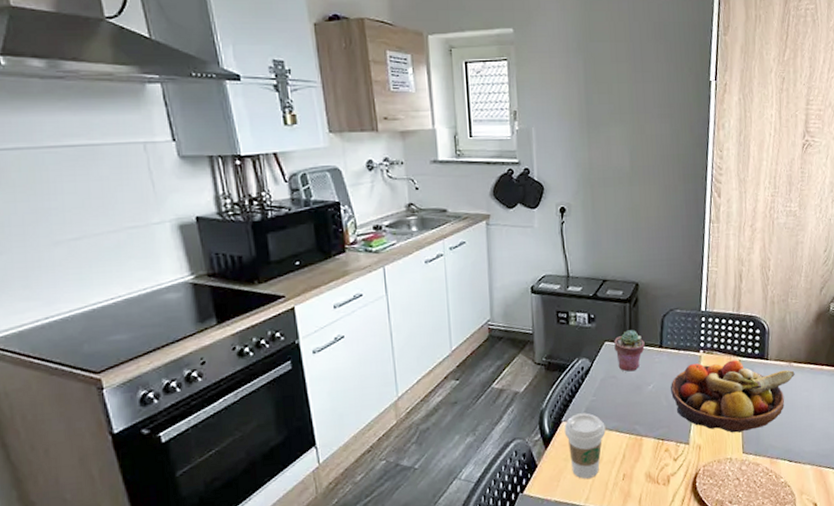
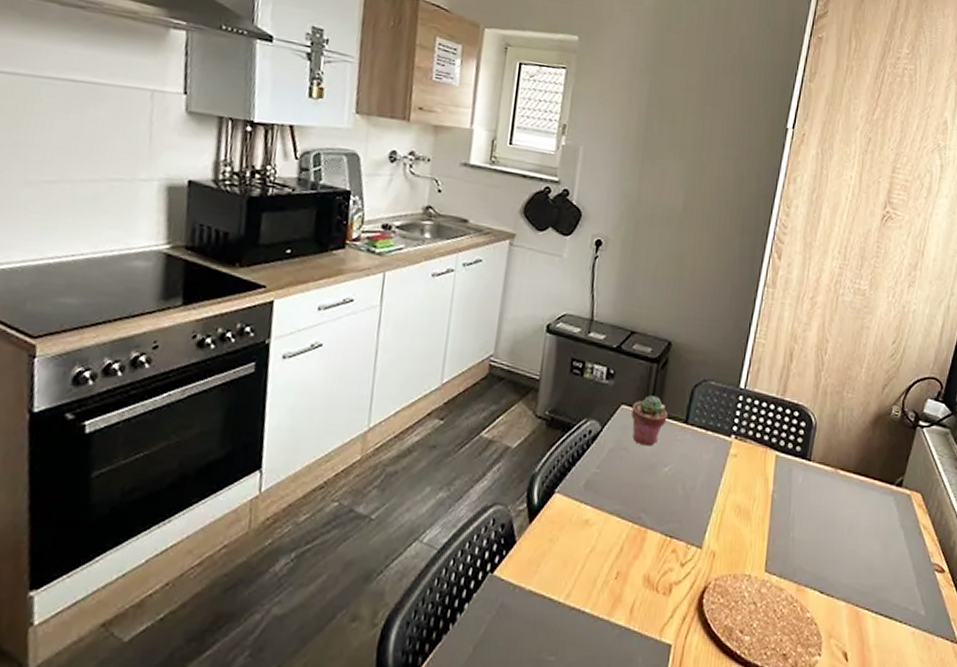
coffee cup: present [564,412,606,479] -> none [555,486,606,569]
fruit bowl: present [671,360,795,433] -> none [690,450,841,545]

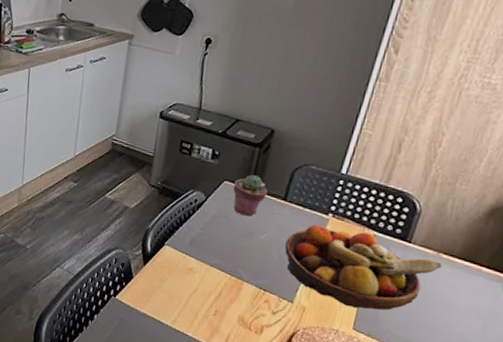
fruit bowl: none [690,450,841,545] -> present [285,225,442,311]

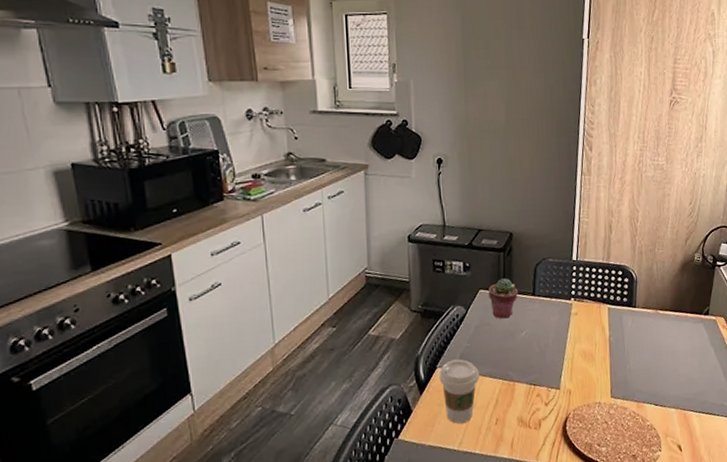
coffee cup: none [165,241,208,304] -> present [439,359,480,424]
fruit bowl: present [285,225,442,311] -> none [543,307,661,378]

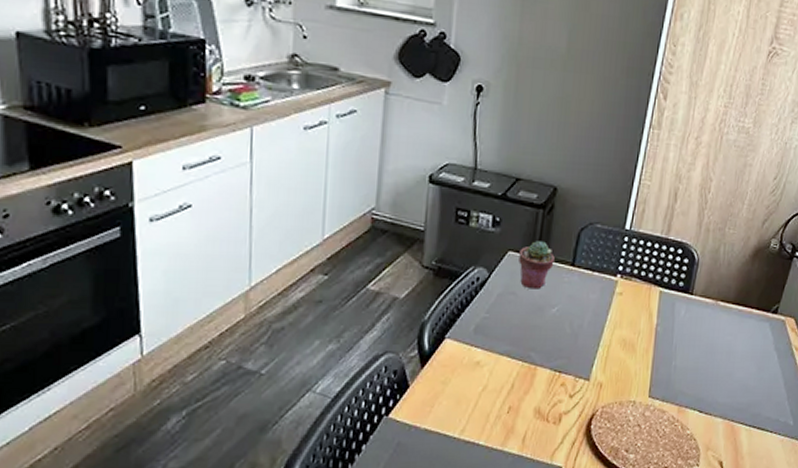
coffee cup: present [439,359,480,424] -> none [446,331,496,407]

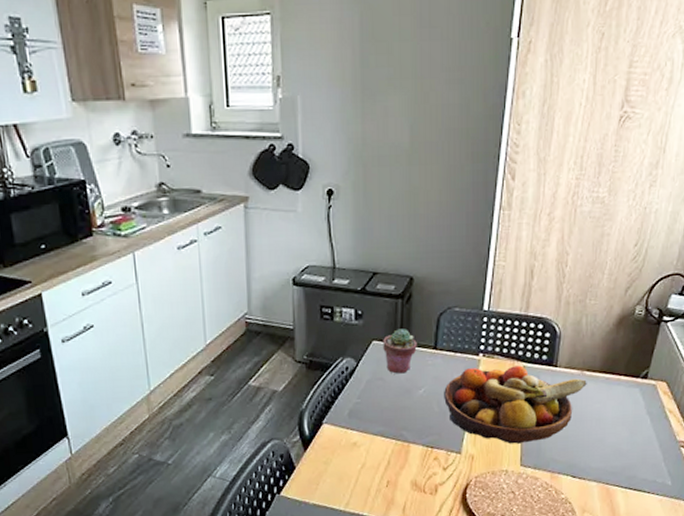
fruit bowl: none [577,289,721,373] -> present [444,365,587,444]

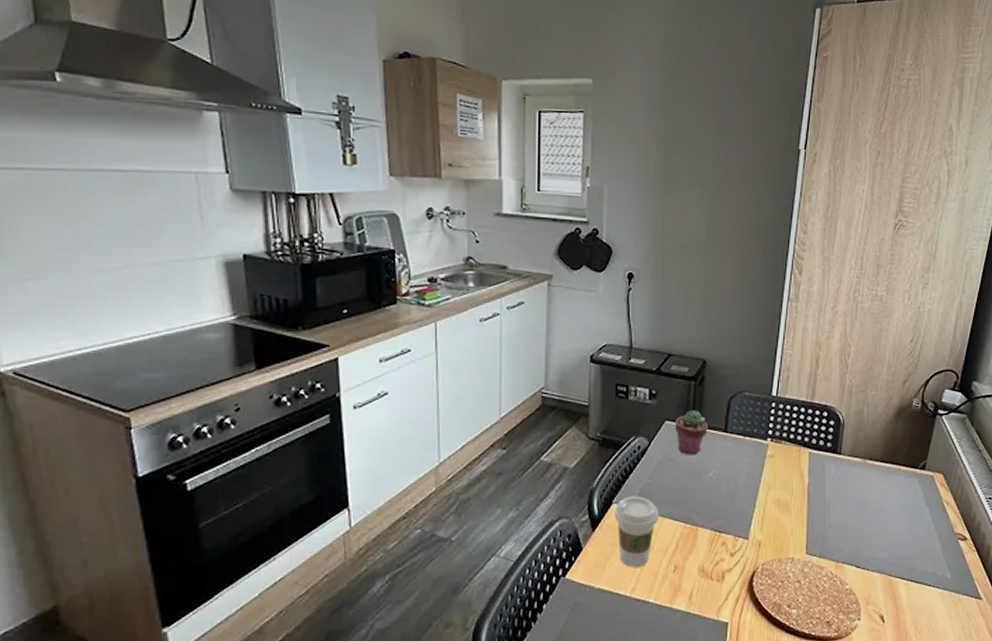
coffee cup: none [325,415,370,483] -> present [614,496,659,567]
fruit bowl: present [444,365,587,444] -> none [733,452,869,531]

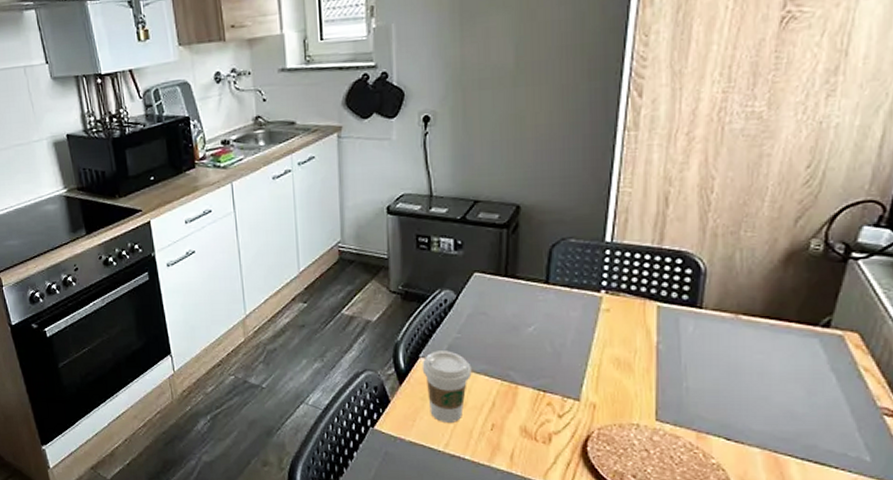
potted succulent: present [675,410,708,455] -> none [486,260,525,309]

